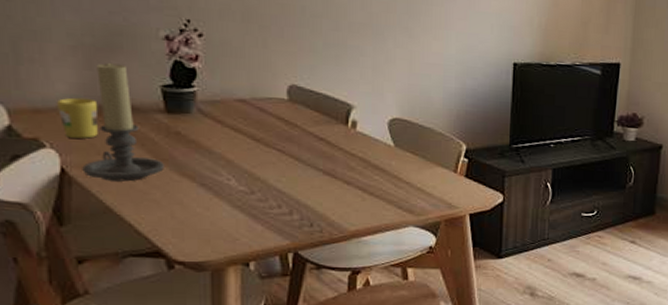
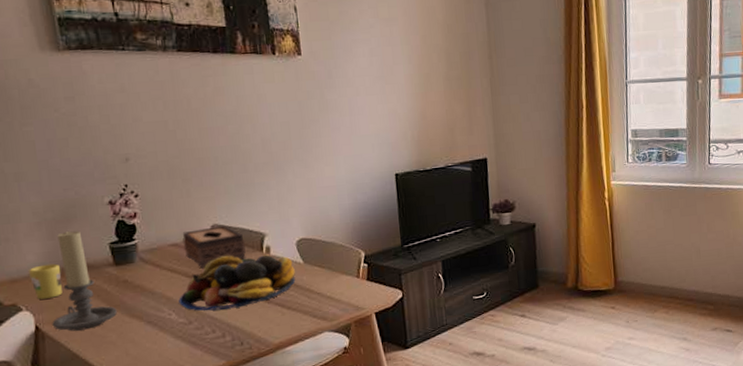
fruit bowl: none [241,122,383,185] -> present [179,254,296,311]
tissue box: none [253,87,327,133] -> present [182,225,246,269]

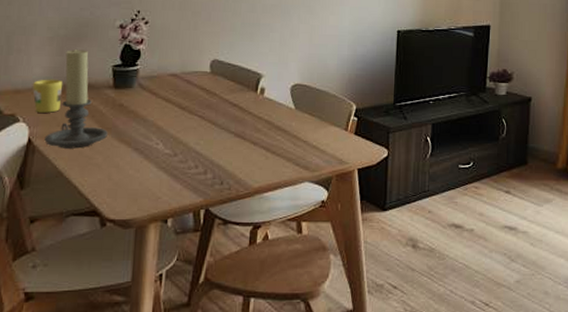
fruit bowl: present [179,254,296,311] -> none [168,91,285,146]
tissue box: present [182,225,246,269] -> none [182,62,241,102]

